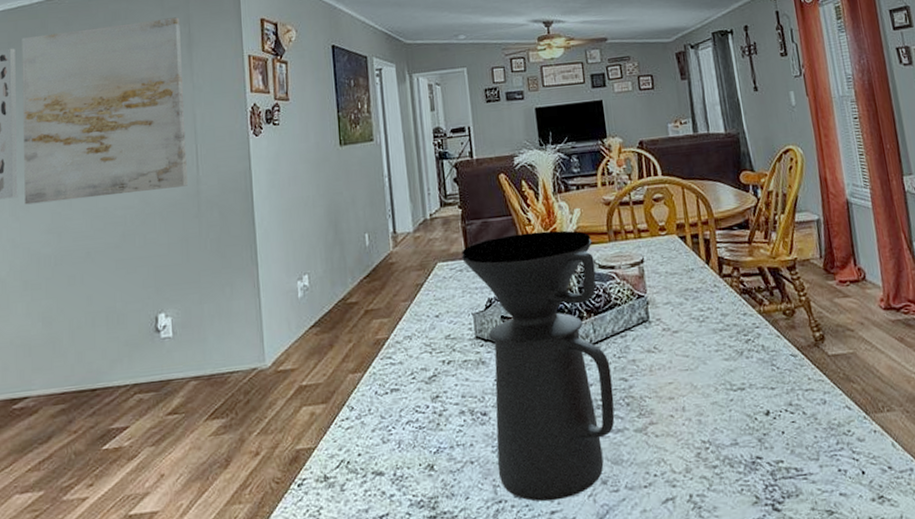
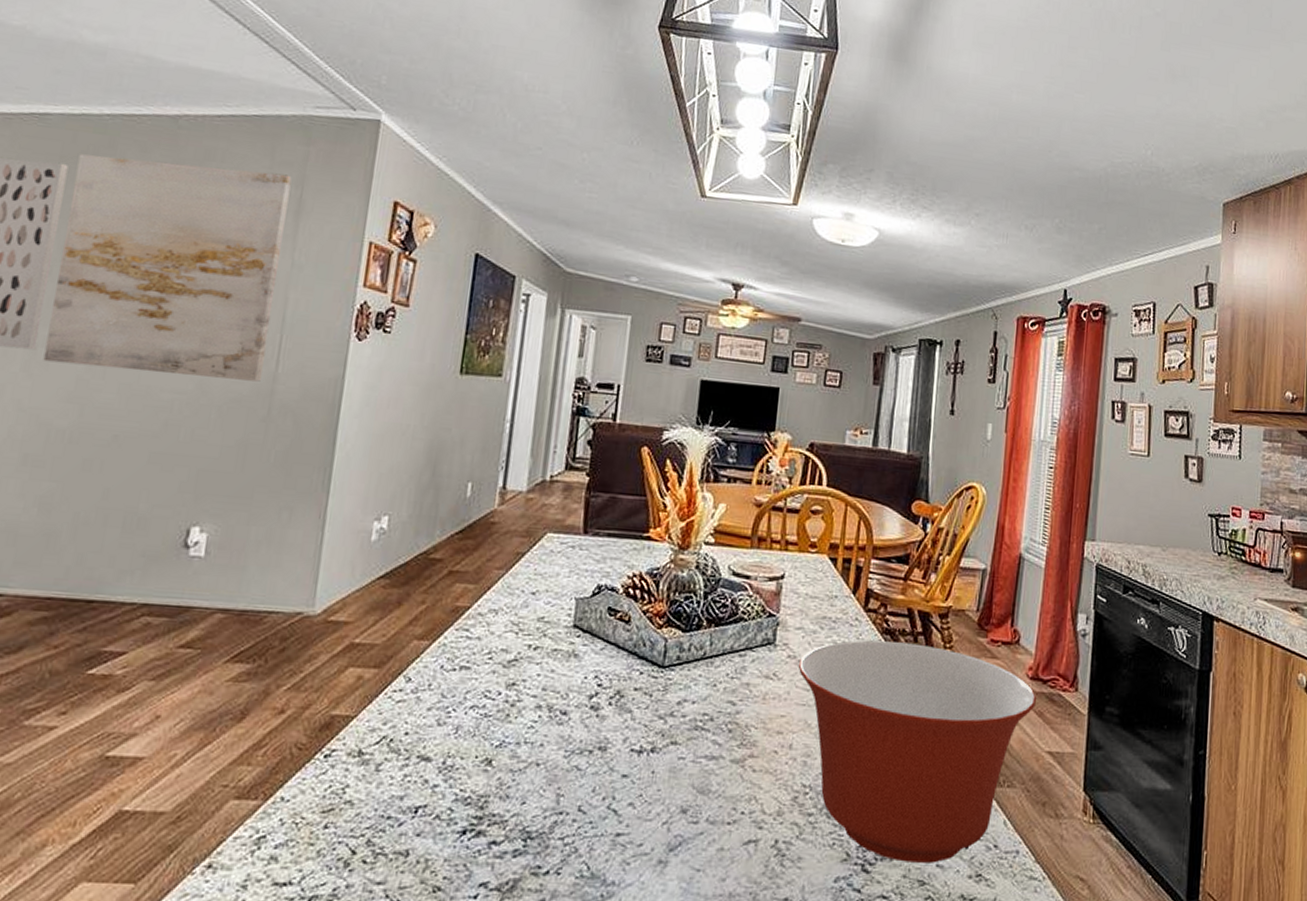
coffee maker: present [461,230,615,502] -> none [566,518,731,822]
mixing bowl: none [673,297,895,496] -> present [798,640,1036,863]

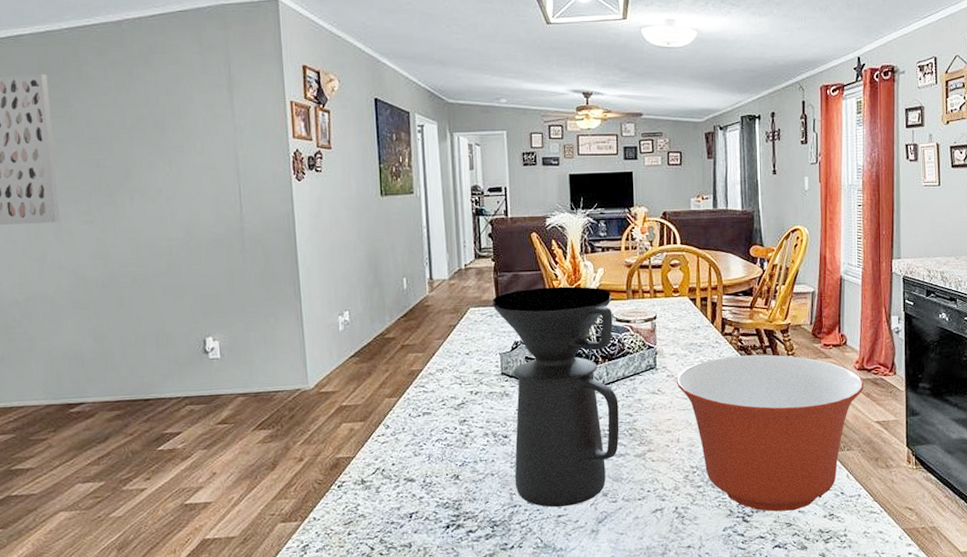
wall art: present [43,154,292,382] -> none [53,56,231,230]
coffee maker: none [566,518,731,822] -> present [492,286,619,508]

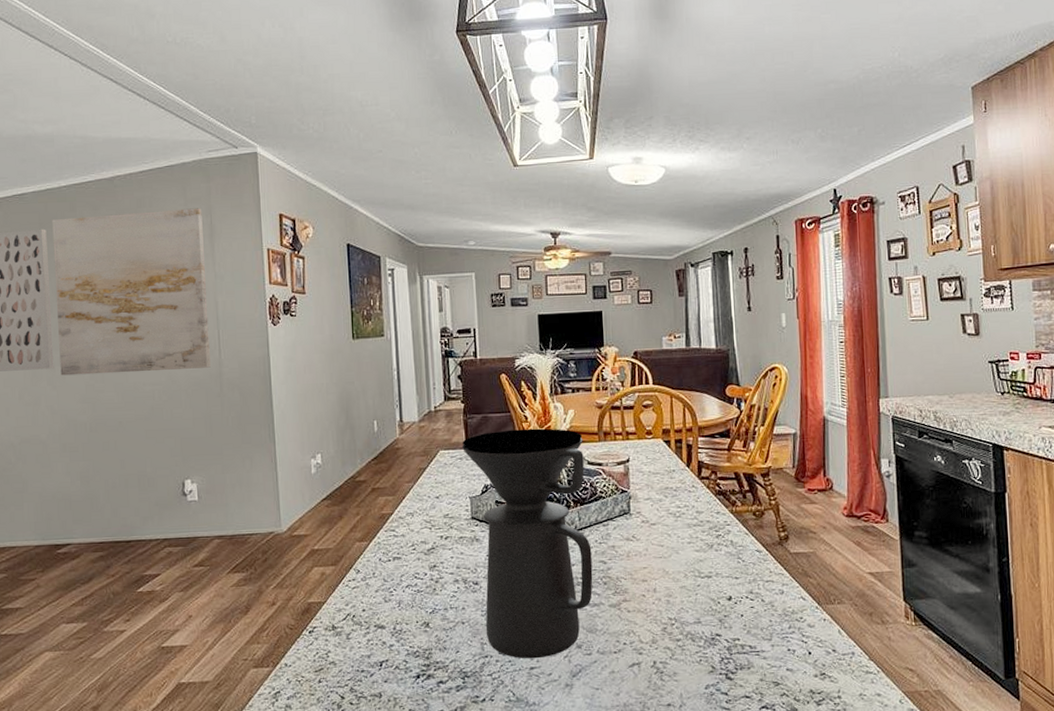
wall art: none [53,56,231,230] -> present [52,208,211,376]
mixing bowl: present [676,354,863,512] -> none [651,499,853,669]

